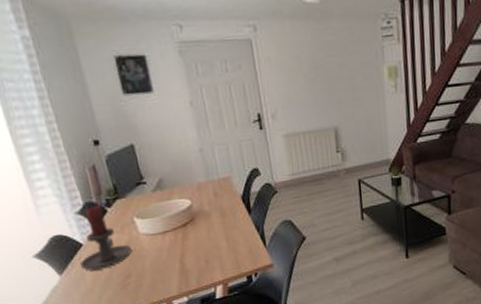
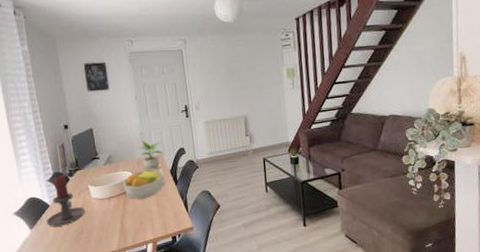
fruit bowl: none [180,194,236,233] -> present [123,168,165,199]
potted plant: none [195,159,233,197] -> present [136,140,164,171]

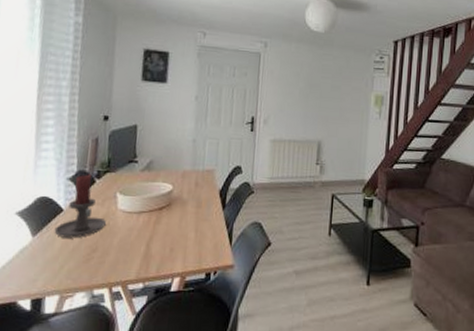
fruit bowl: present [123,168,165,199] -> none [159,184,212,220]
potted plant: present [136,140,164,171] -> none [185,149,217,187]

